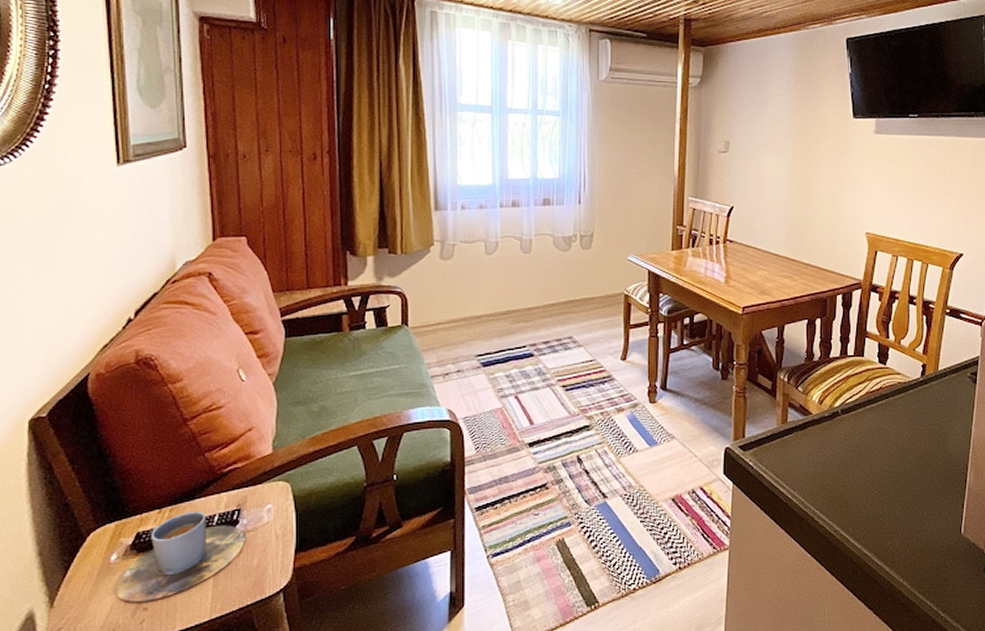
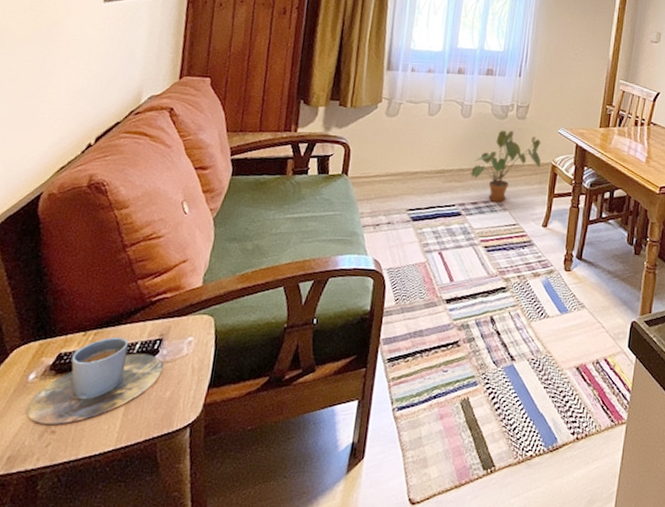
house plant: none [539,263,613,339] -> present [470,130,542,202]

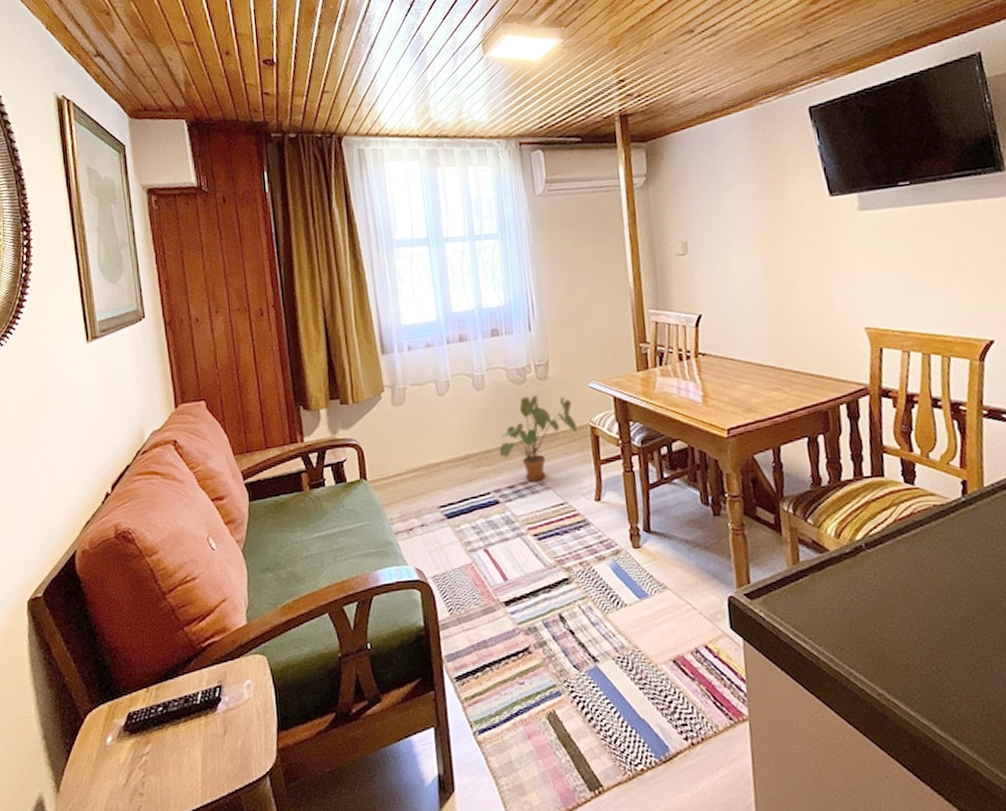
cup: present [26,336,163,425] -> none [112,689,229,787]

